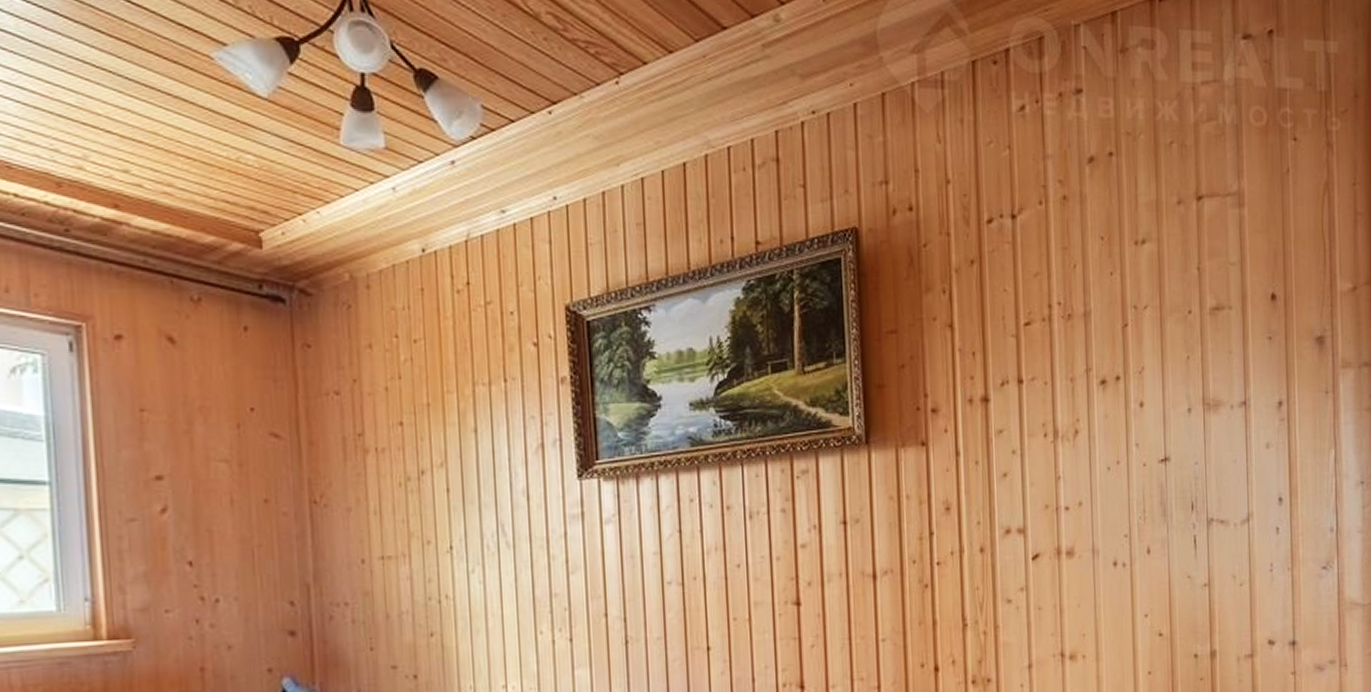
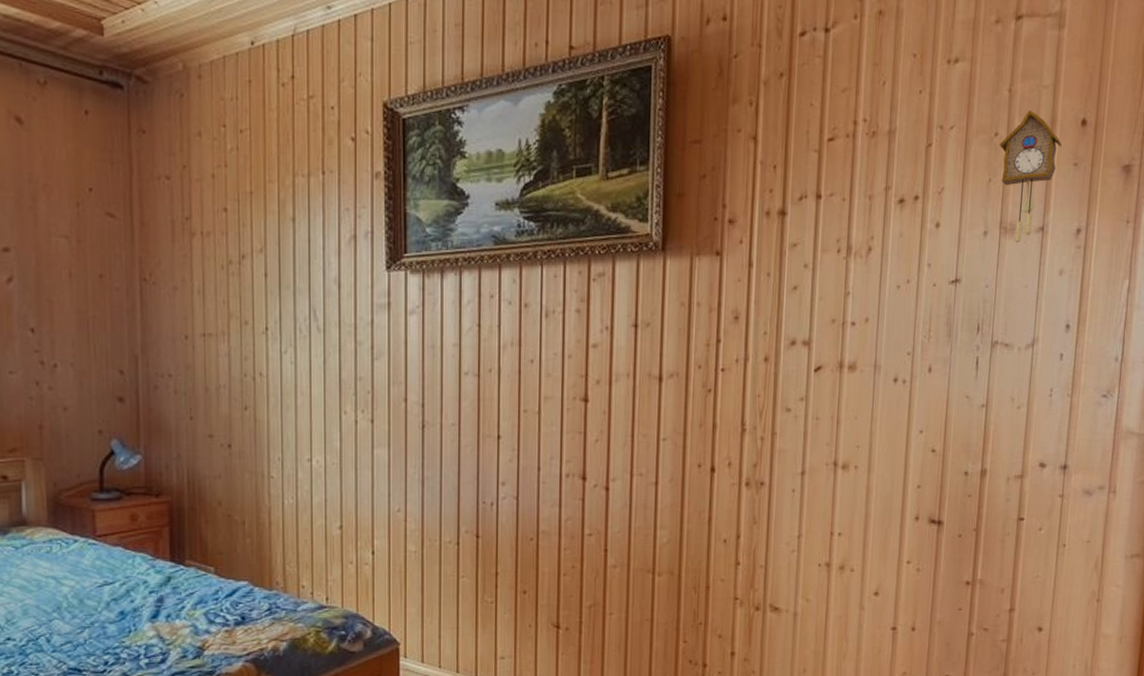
cuckoo clock: none [1193,287,1254,419] -> present [998,110,1062,243]

